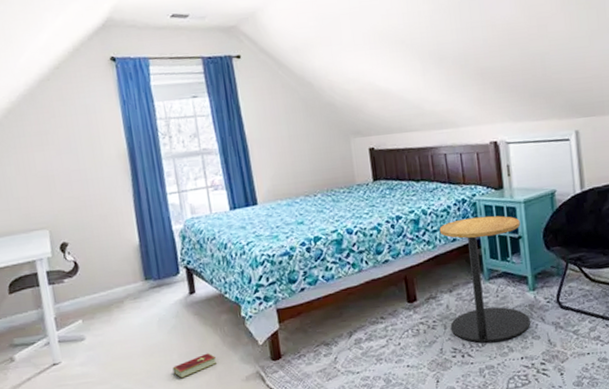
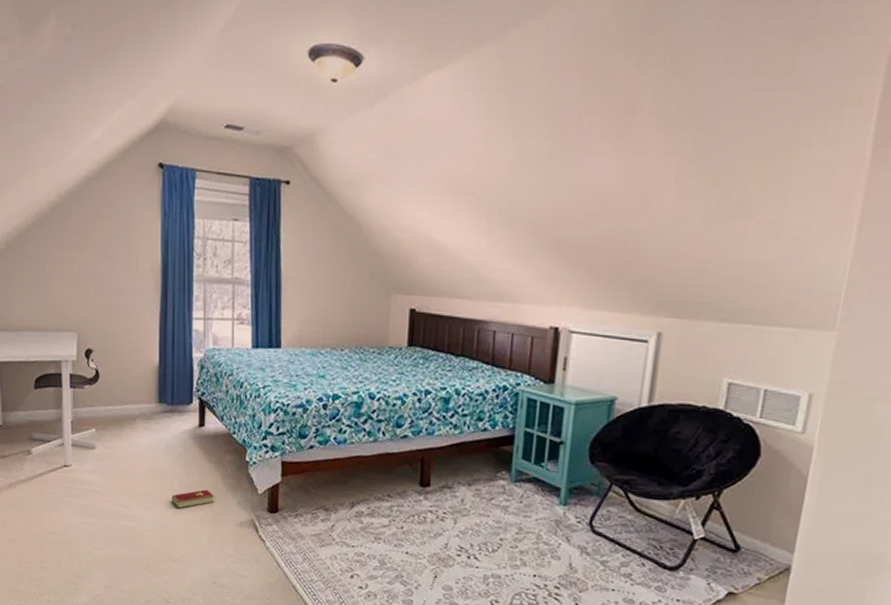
side table: present [439,215,530,343] -> none [461,408,566,552]

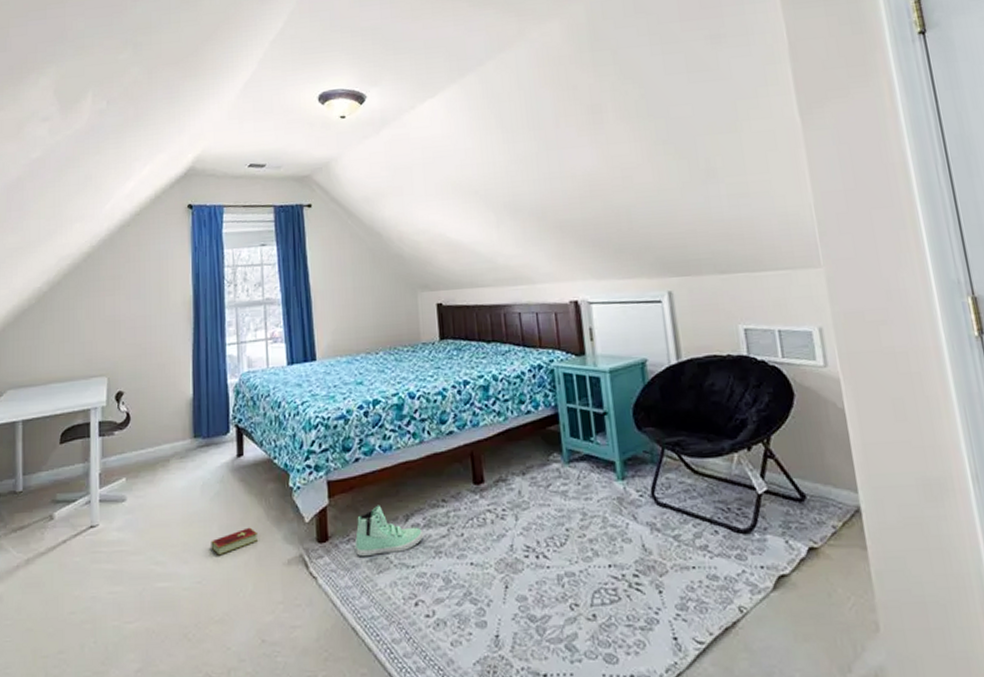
sneaker: none [302,489,366,533] -> present [355,505,424,557]

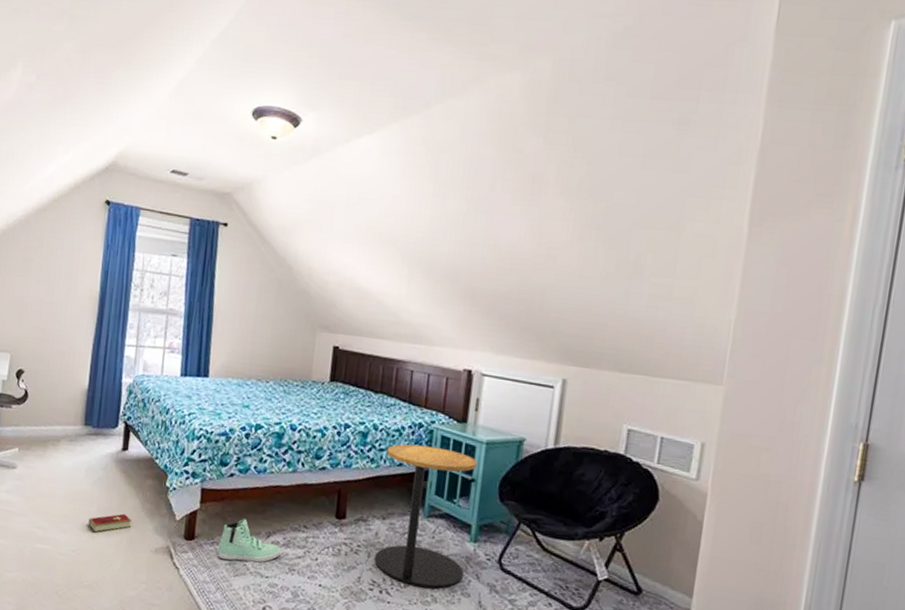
side table: none [511,385,619,542] -> present [374,444,477,588]

